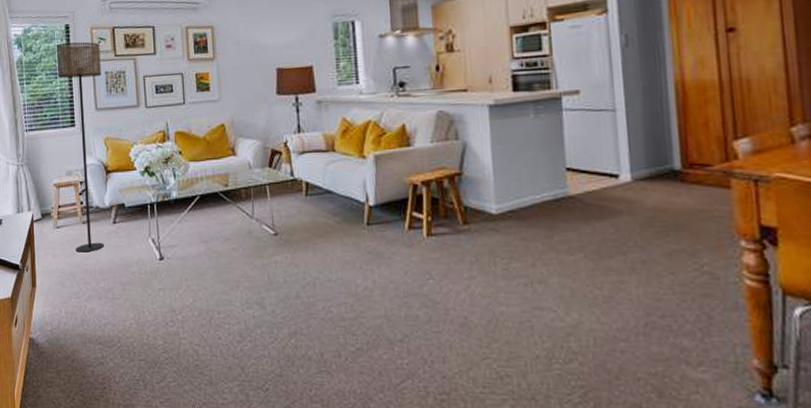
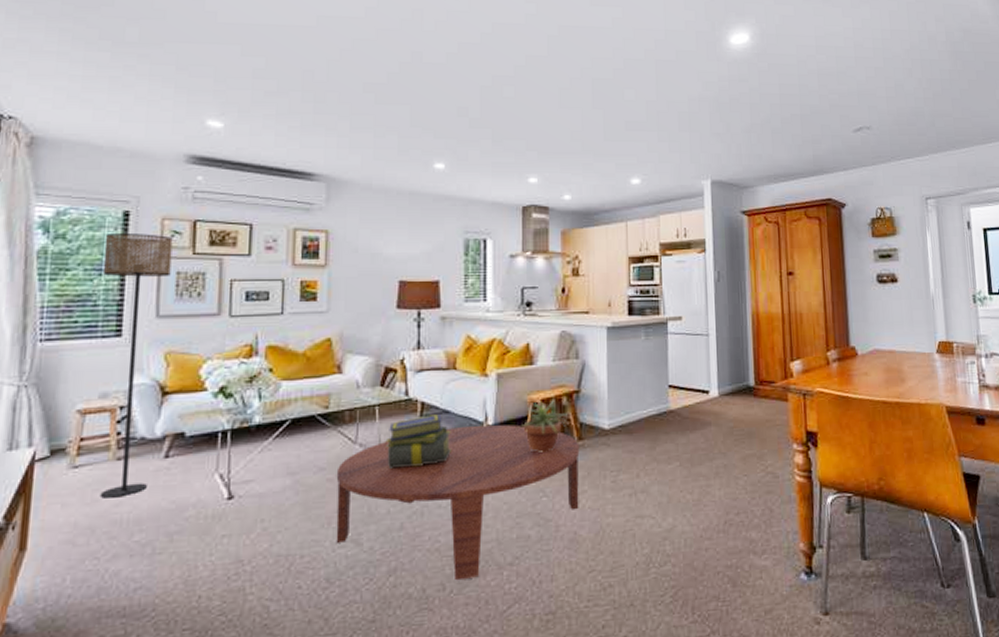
coffee table: none [239,205,468,350] -> present [336,424,580,581]
stack of books: none [277,194,336,242] -> present [385,414,451,469]
potted plant: none [397,183,450,235] -> present [515,400,567,453]

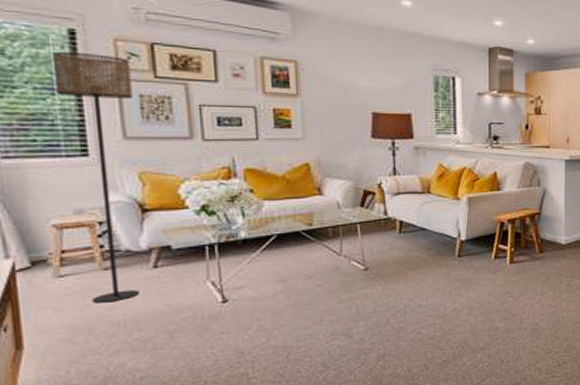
coffee table: present [336,424,580,581] -> none [324,240,541,363]
stack of books: present [385,414,451,469] -> none [368,231,429,276]
potted plant: present [515,400,567,453] -> none [485,220,530,263]

